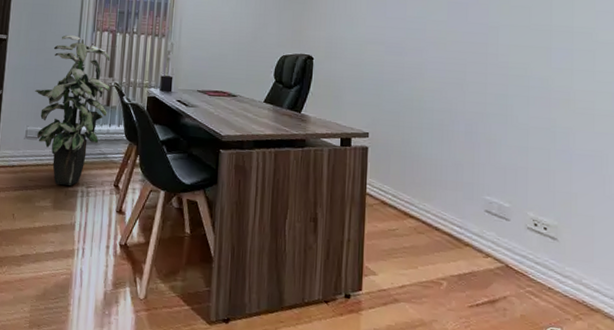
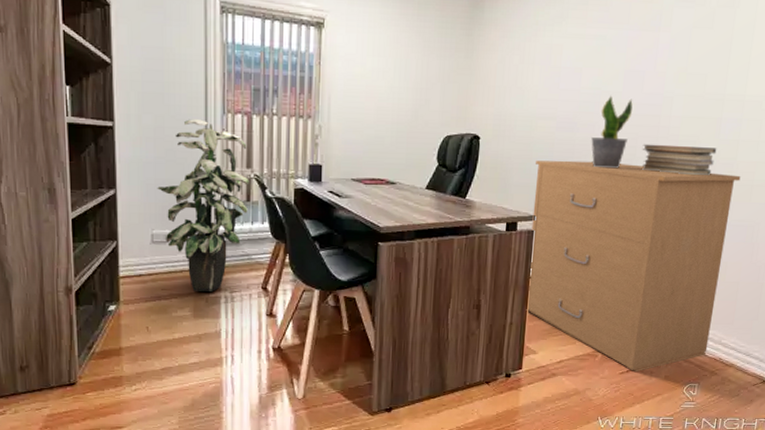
filing cabinet: none [363,81,580,307] -> present [526,160,741,371]
potted plant: none [420,24,458,92] -> present [591,95,633,169]
book stack: none [471,69,550,103] -> present [642,144,717,176]

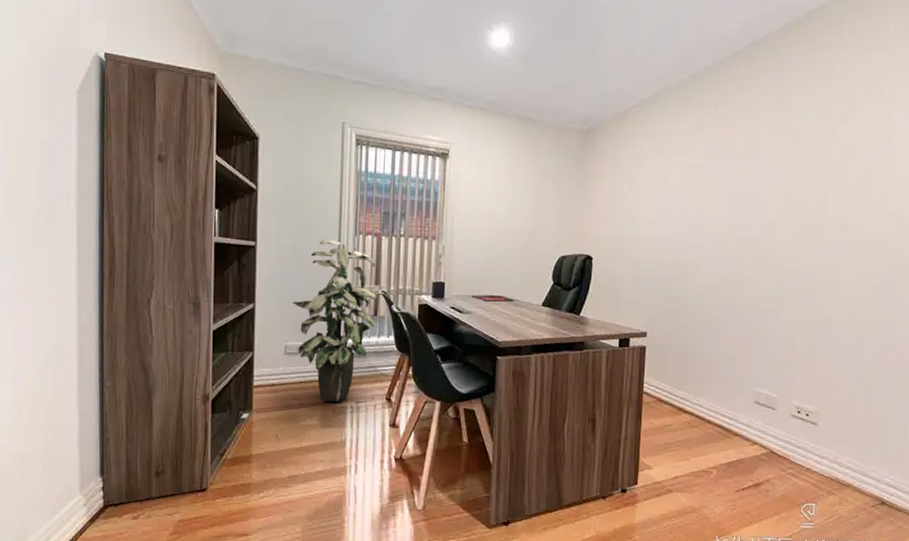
filing cabinet: present [526,160,741,371] -> none [640,280,845,490]
potted plant: present [591,95,633,169] -> none [698,219,737,289]
book stack: present [642,144,717,176] -> none [747,265,820,296]

